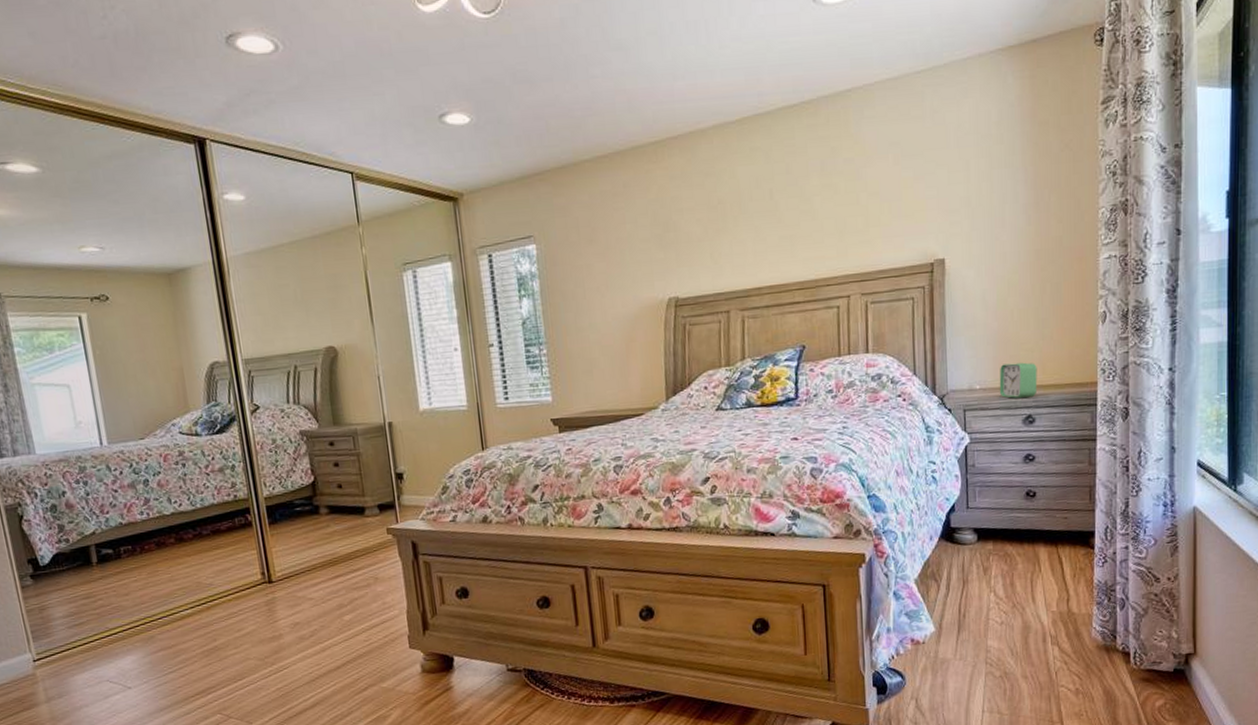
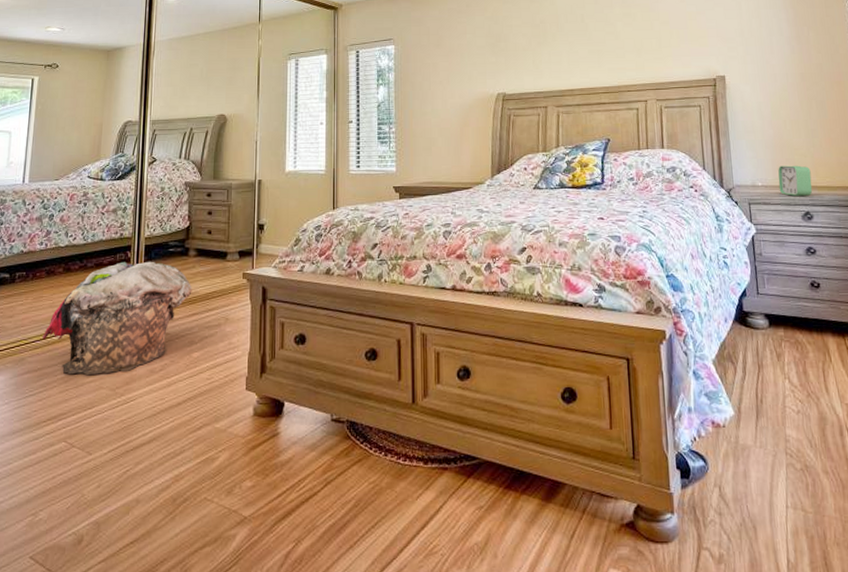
laundry basket: none [167,523,332,649] -> present [41,261,192,376]

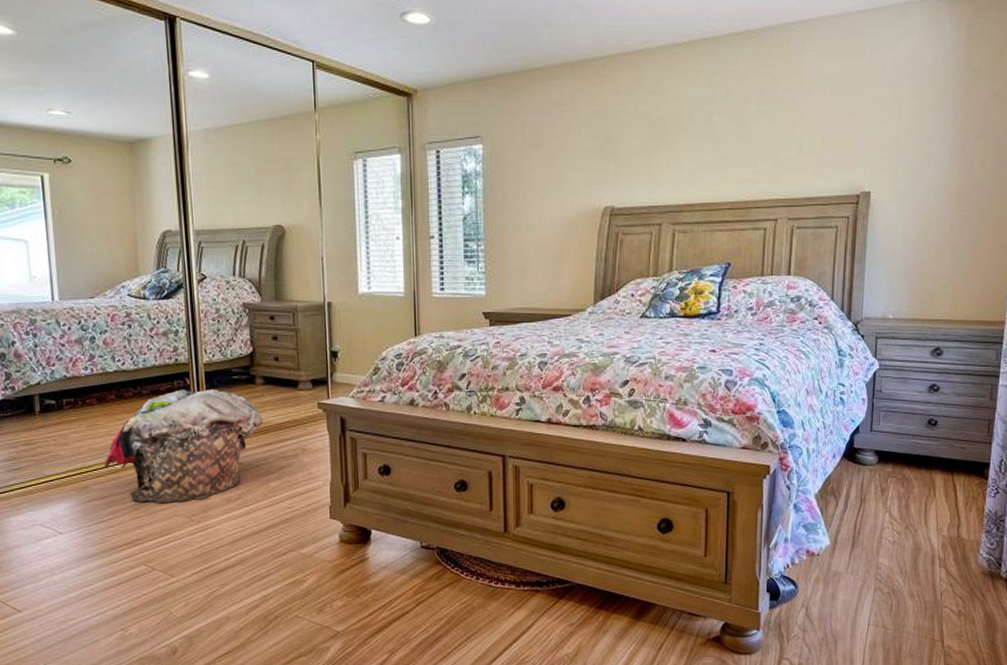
alarm clock: present [778,165,813,197] -> none [911,297,949,331]

